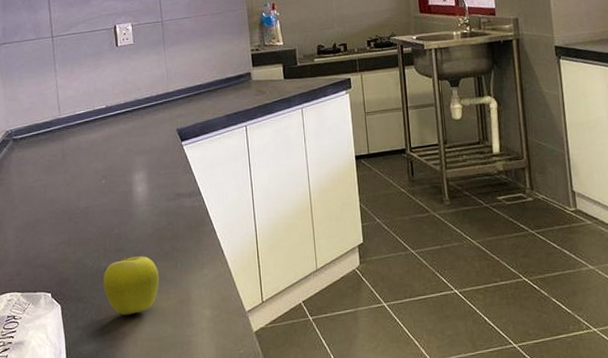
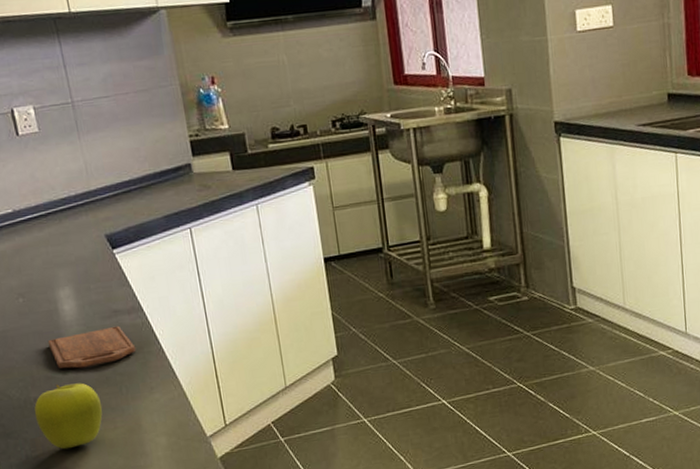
cutting board: none [121,207,193,243] -> present [47,325,137,369]

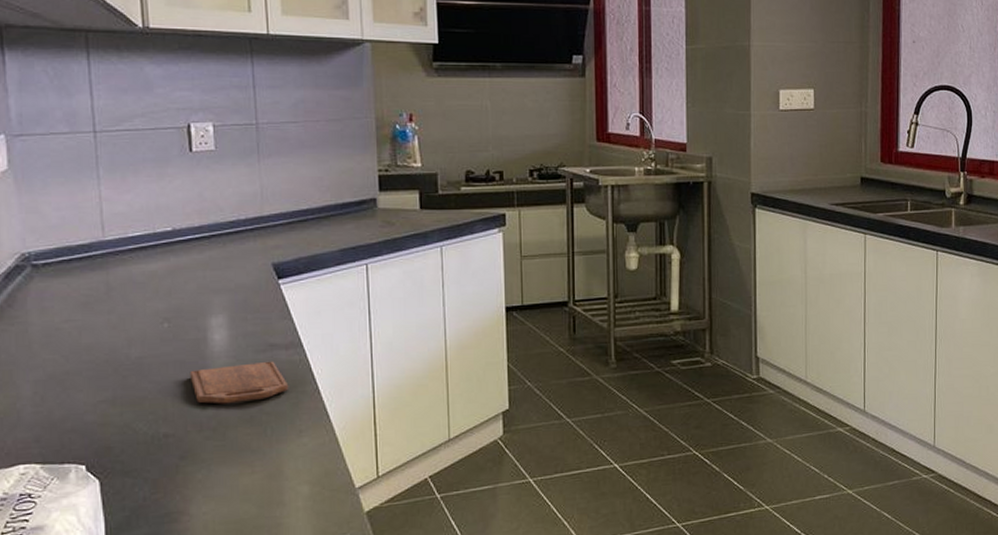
fruit: present [34,383,103,450] -> none [161,420,241,493]

